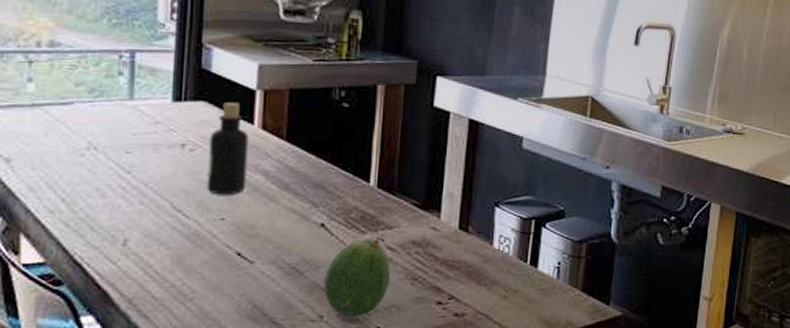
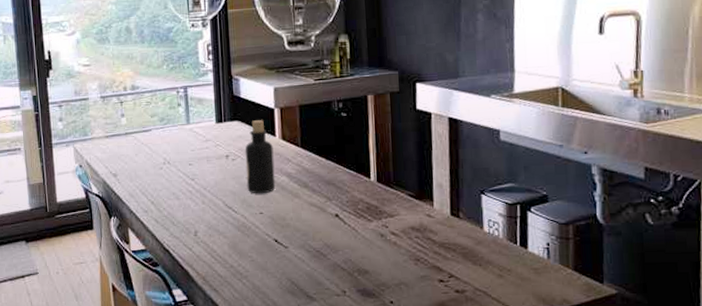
fruit: present [324,239,390,317] -> none [343,226,397,293]

